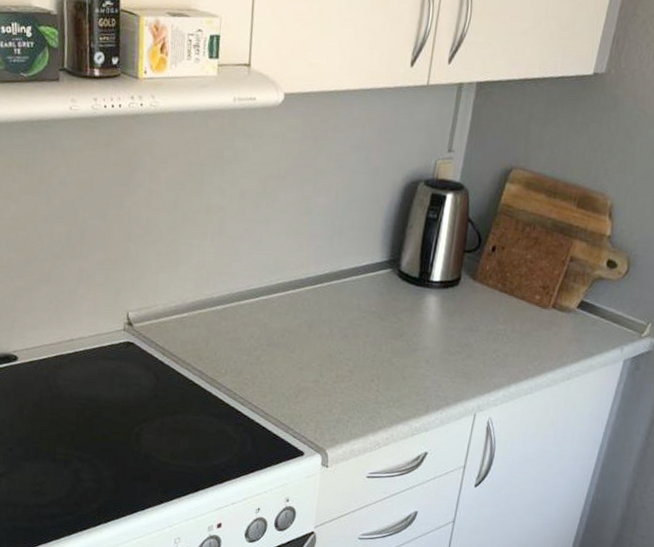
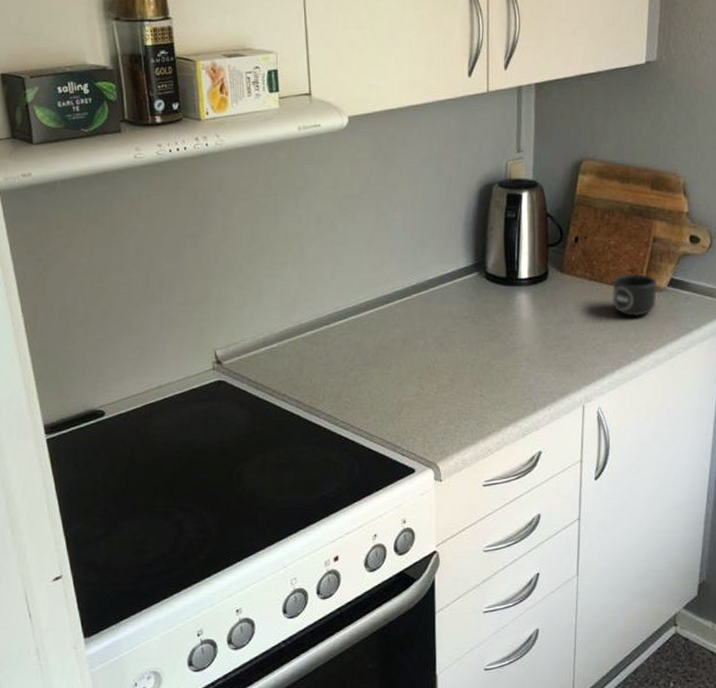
mug: none [520,290,567,335] -> present [612,273,658,317]

